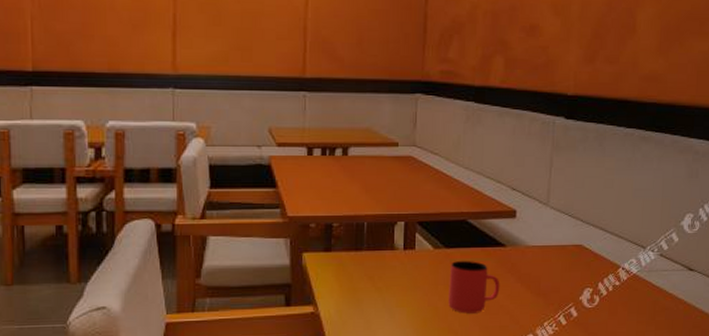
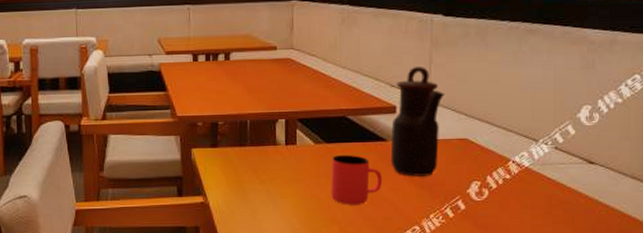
teapot: none [508,169,563,283] -> present [390,66,444,176]

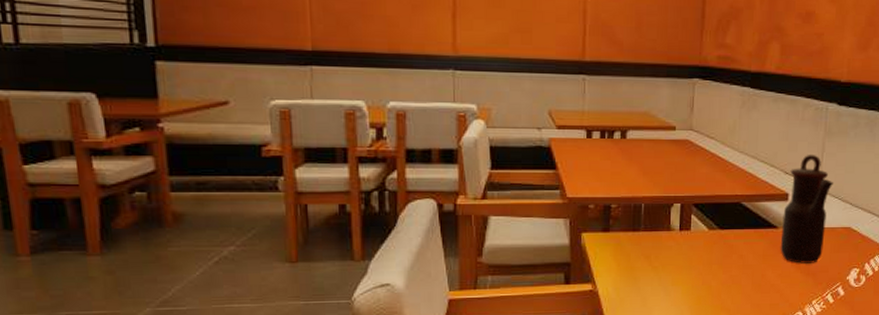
cup: present [331,154,383,205] -> none [722,241,772,292]

